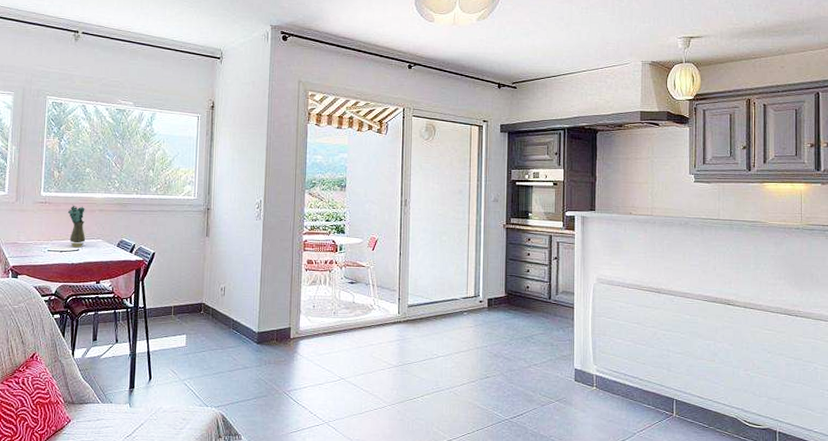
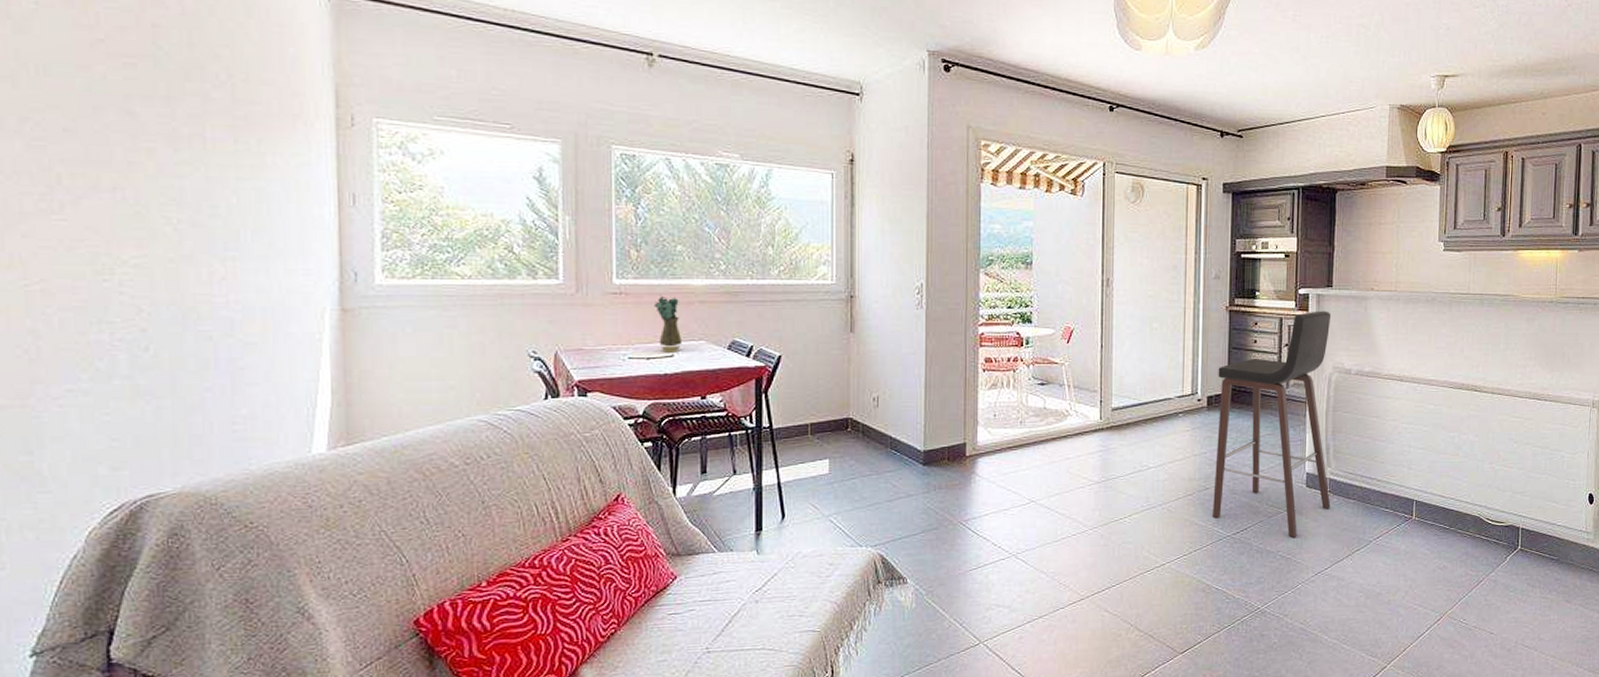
bar stool: none [492,230,597,426] -> present [1212,310,1331,538]

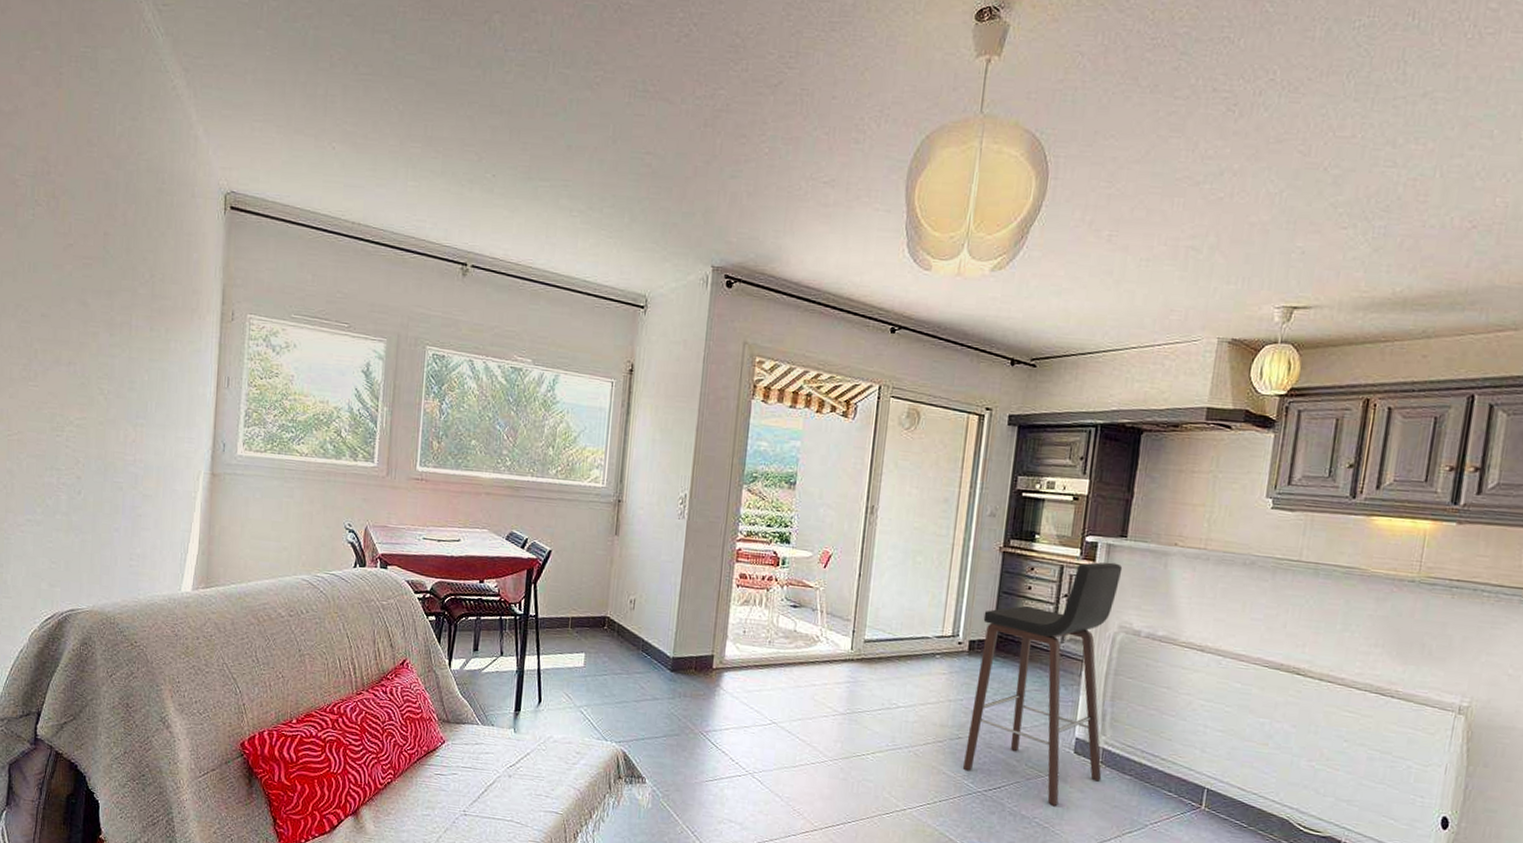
vase: present [653,295,683,353] -> none [447,484,469,538]

